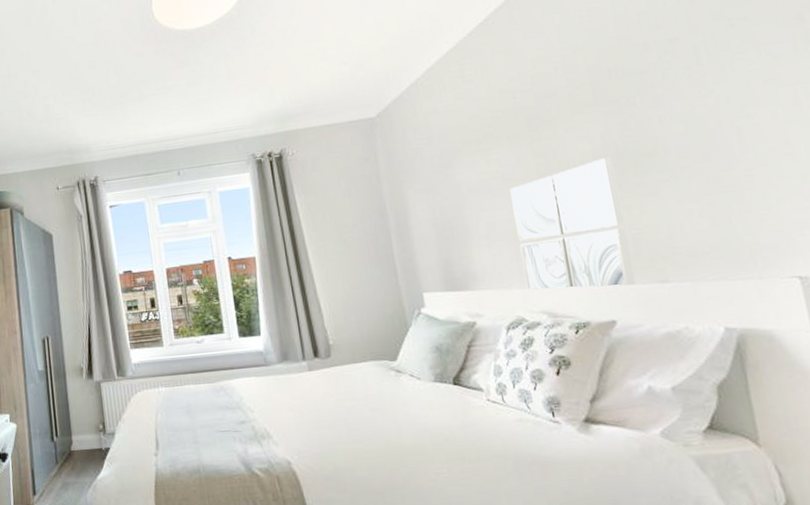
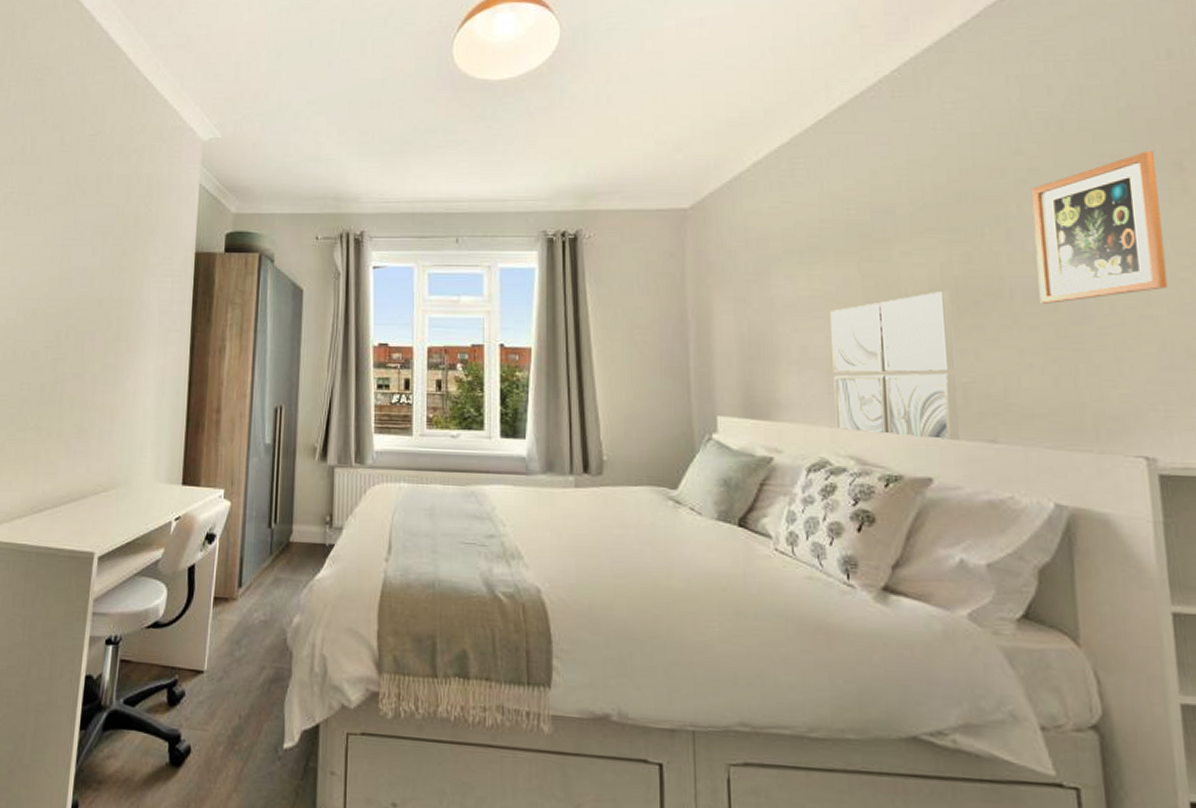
picture frame: none [672,9,802,156] -> present [1030,151,1168,304]

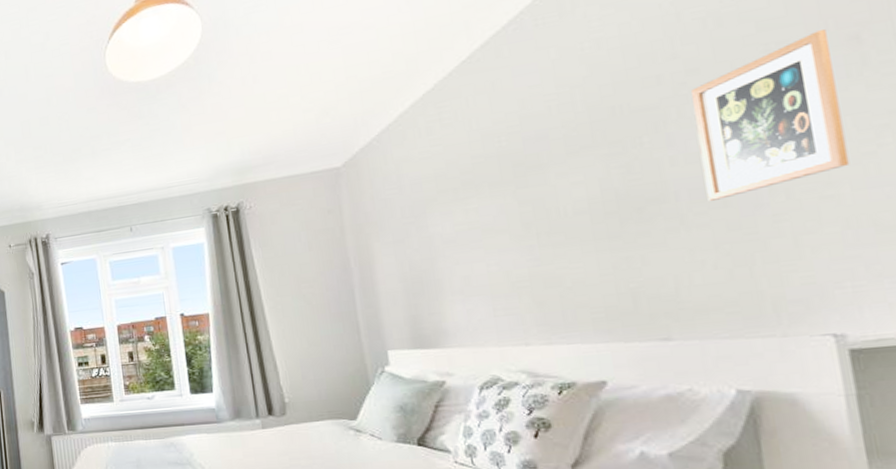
wall art: present [830,291,961,443] -> none [489,204,634,349]

